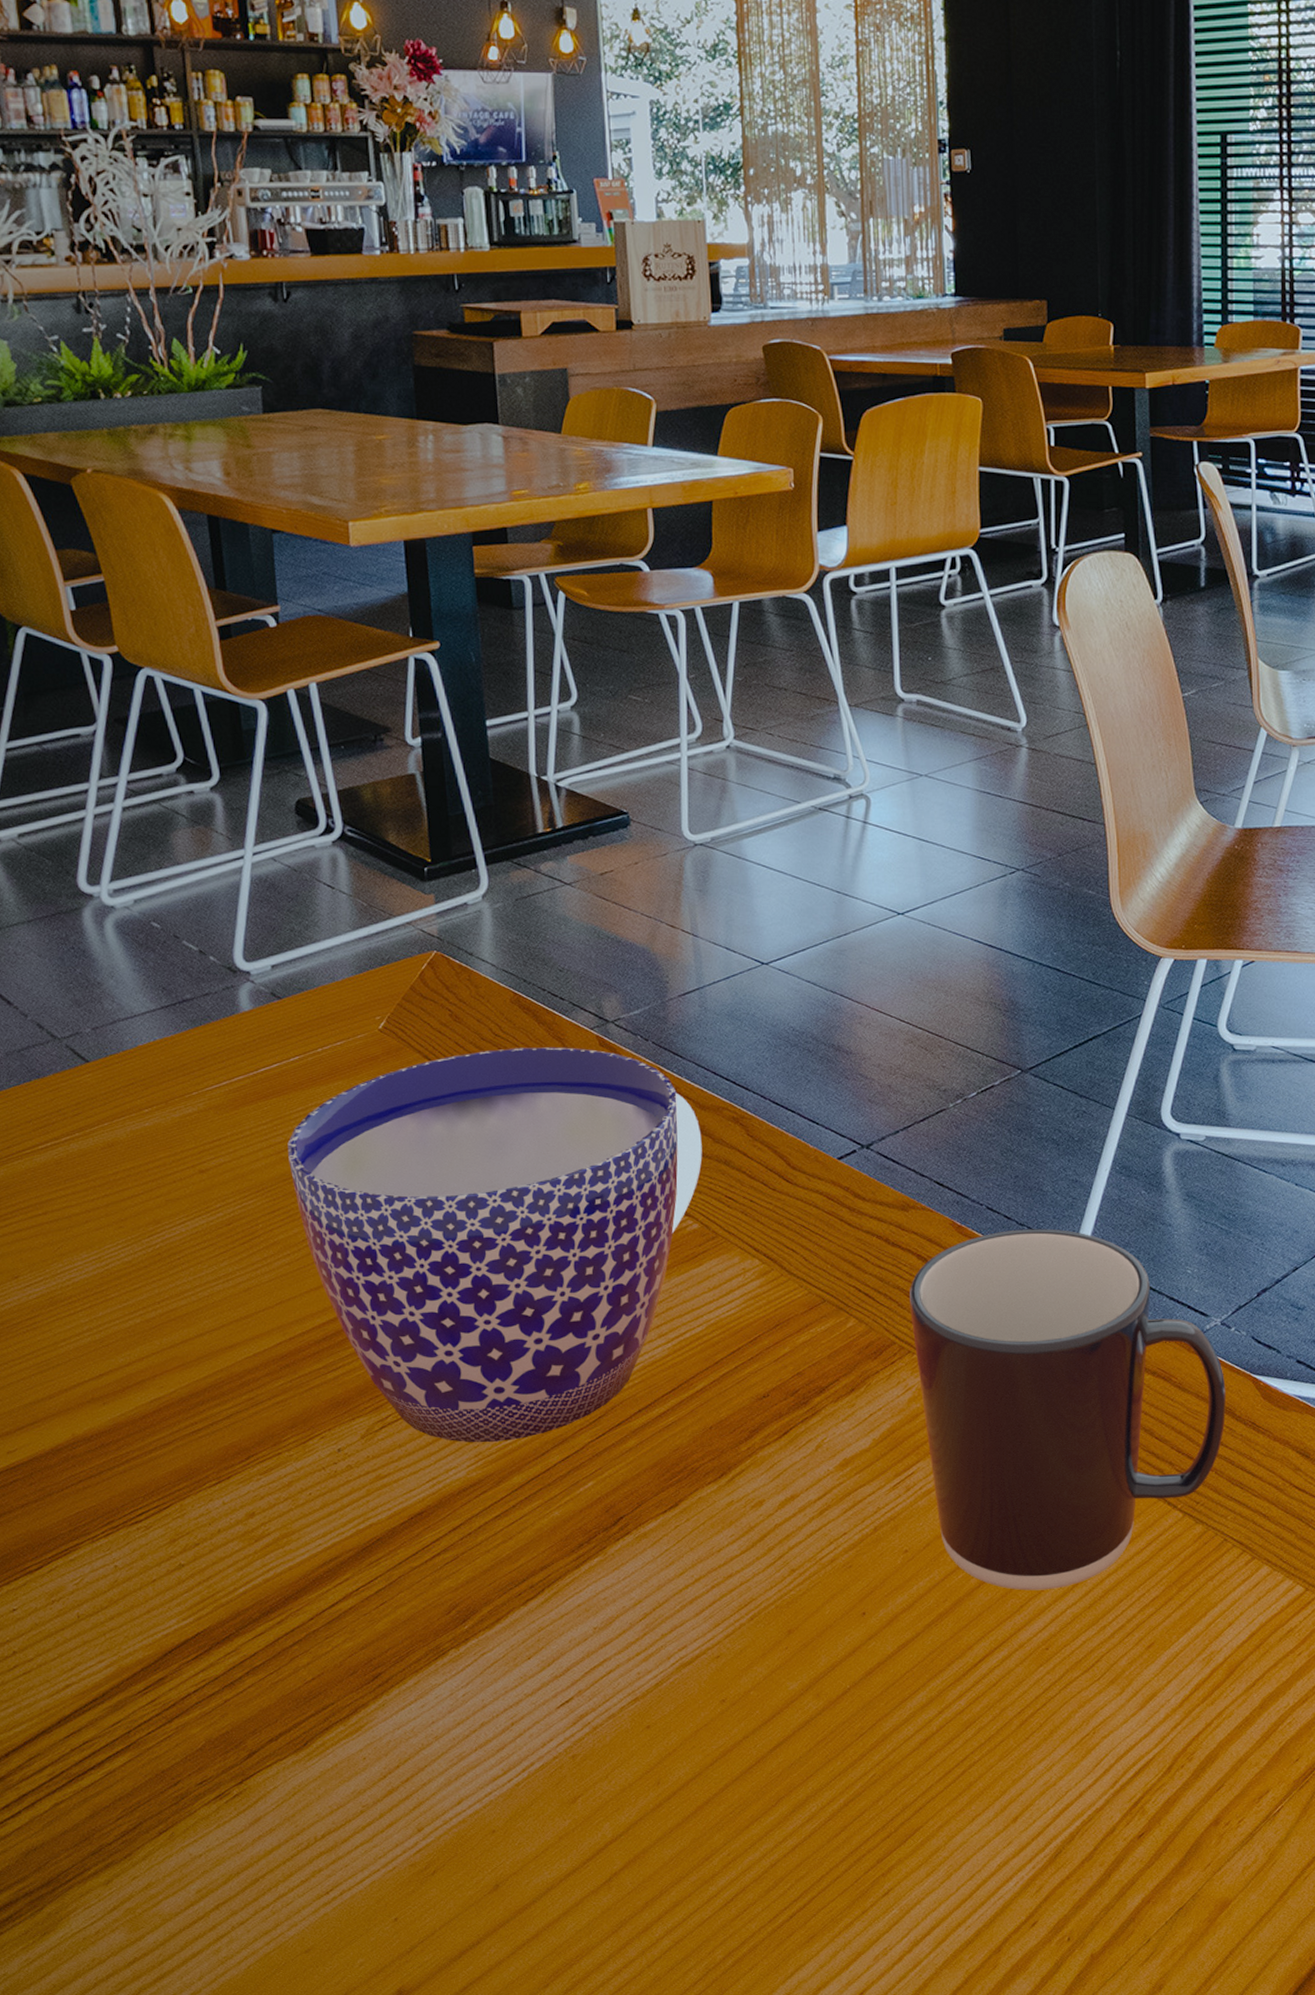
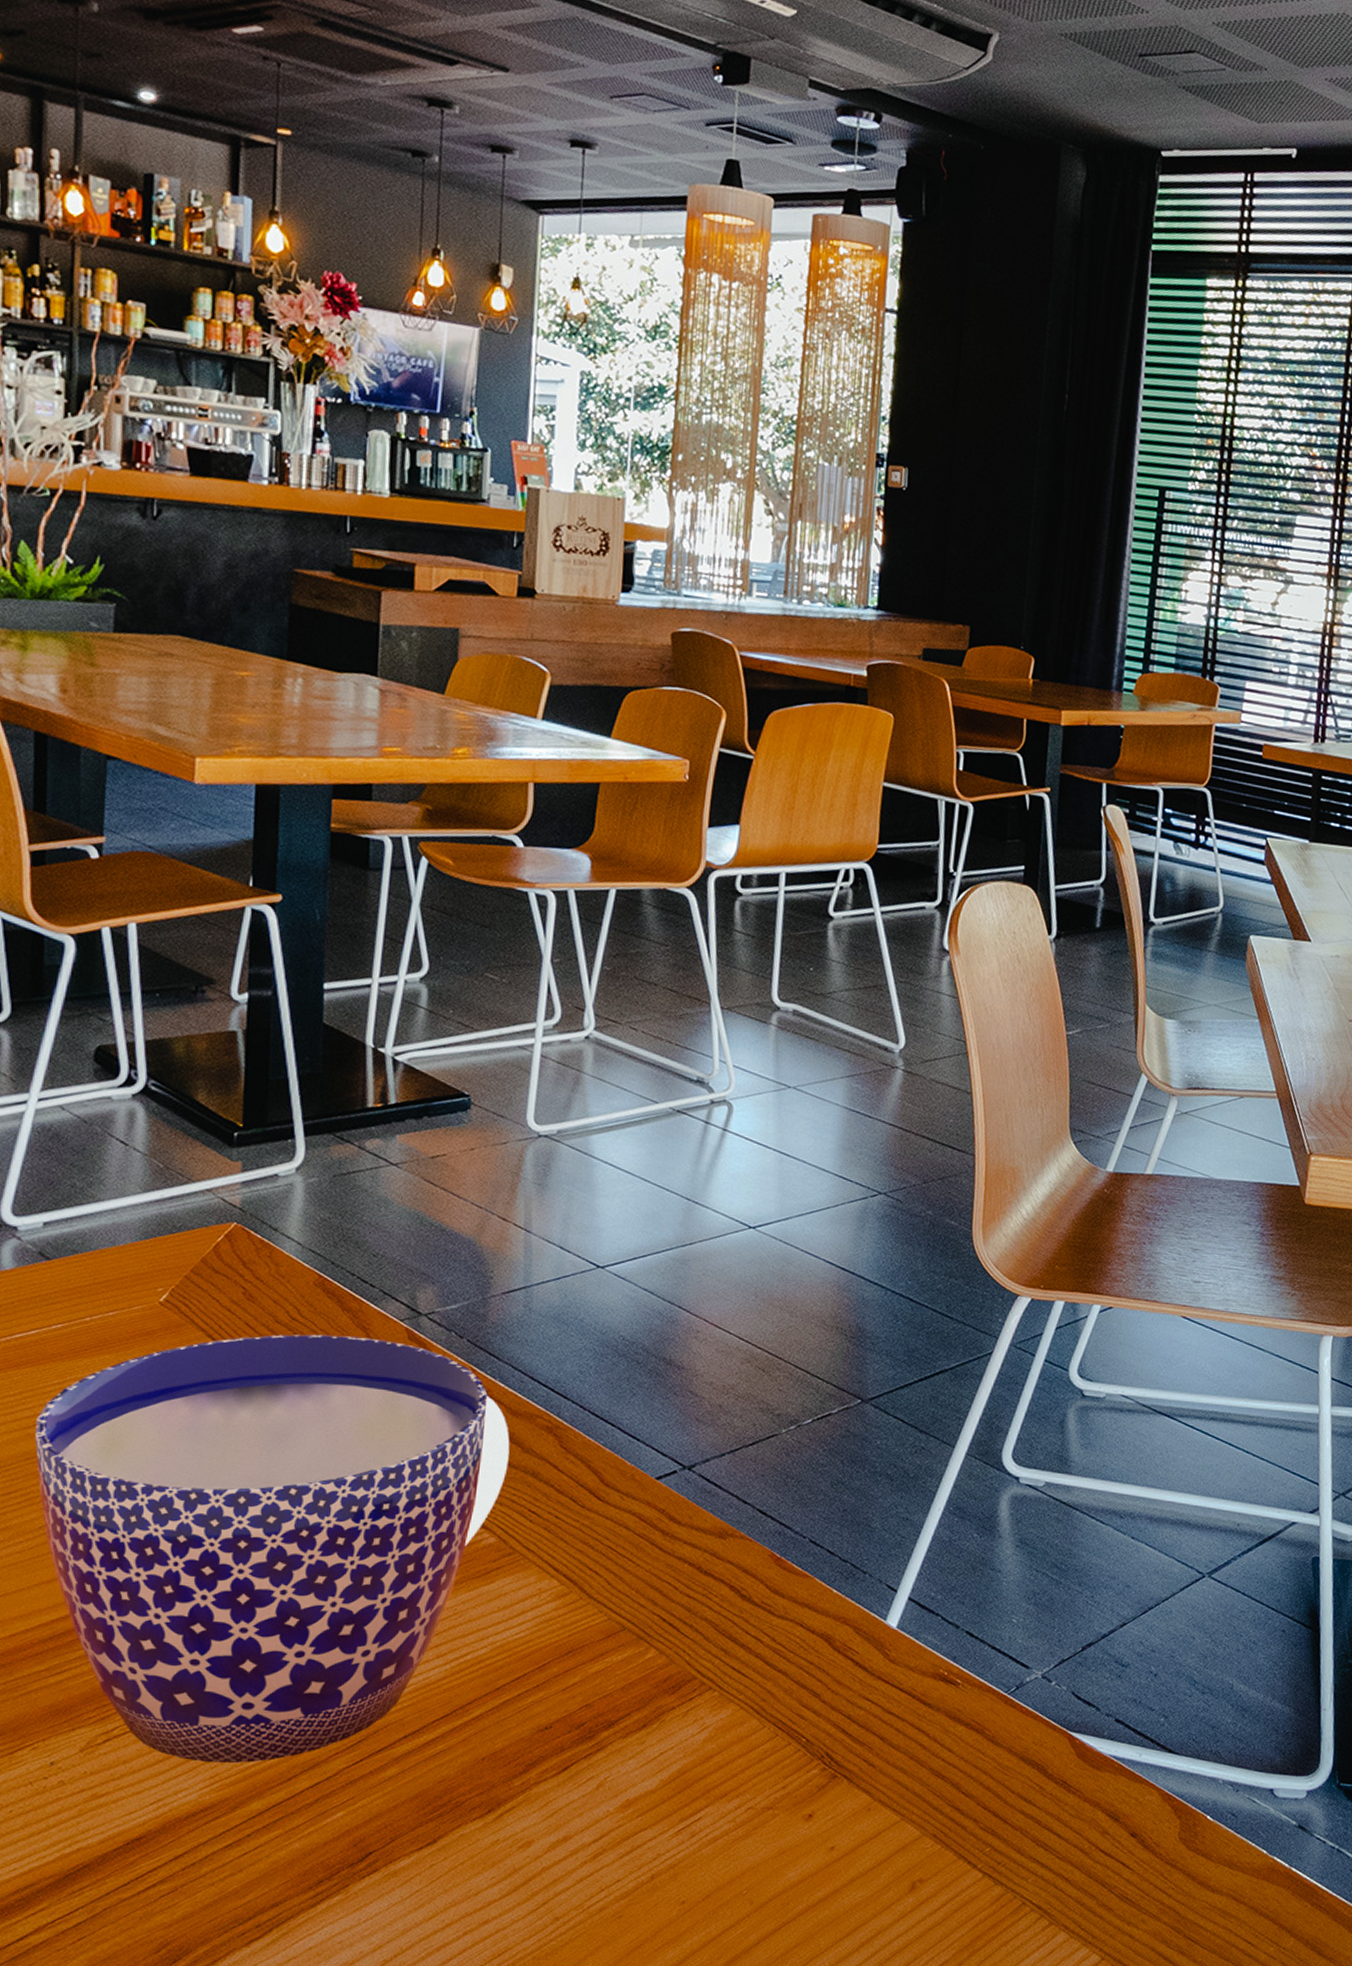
mug: present [909,1229,1226,1591] -> none [716,1565,1040,1950]

